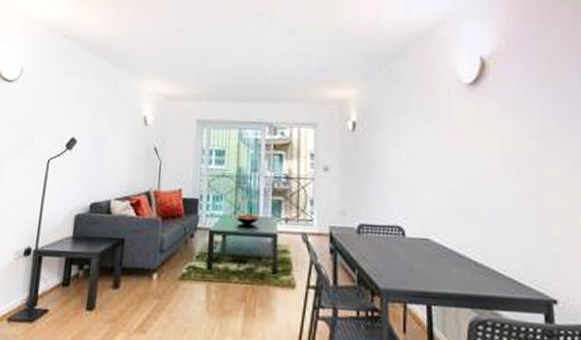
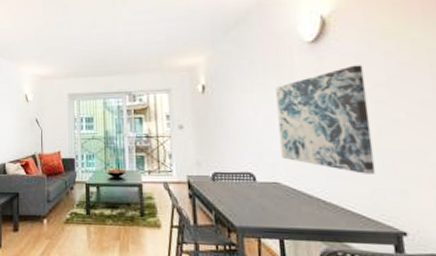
wall art: none [431,113,529,234] -> present [275,65,376,174]

